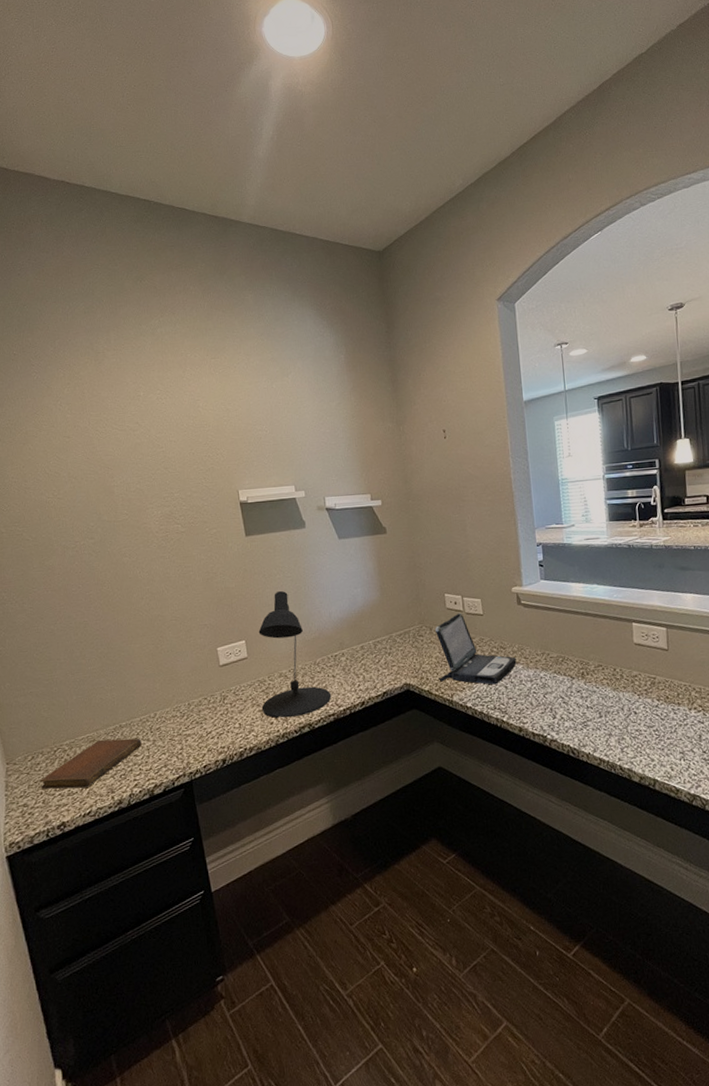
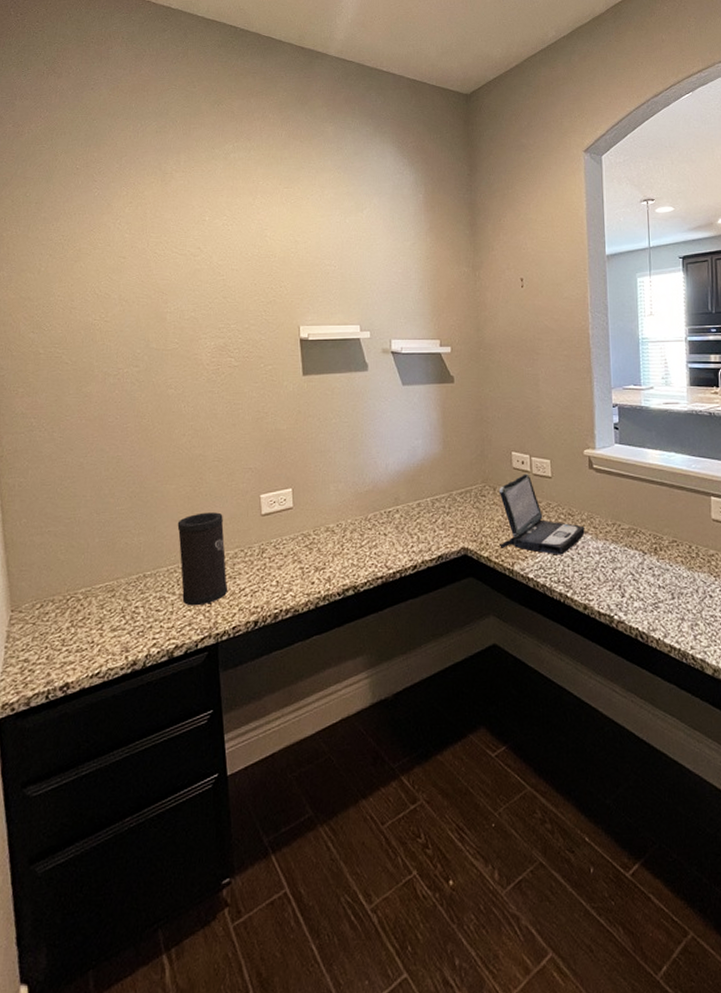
notebook: present [40,738,142,789] -> none [46,589,166,644]
speaker: none [145,666,197,750] -> present [177,512,228,606]
desk lamp: present [258,590,332,719] -> none [304,436,381,578]

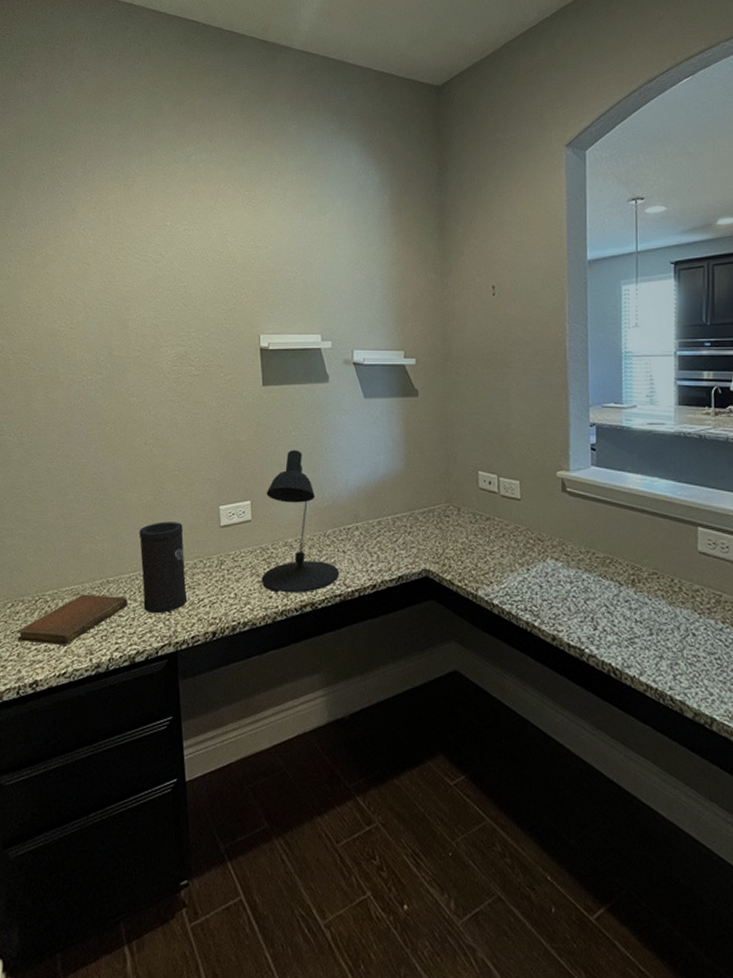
notebook: none [46,589,166,644] -> present [17,594,128,645]
desk lamp: none [304,436,381,578] -> present [262,449,340,594]
laptop: present [498,473,585,555] -> none [463,494,555,582]

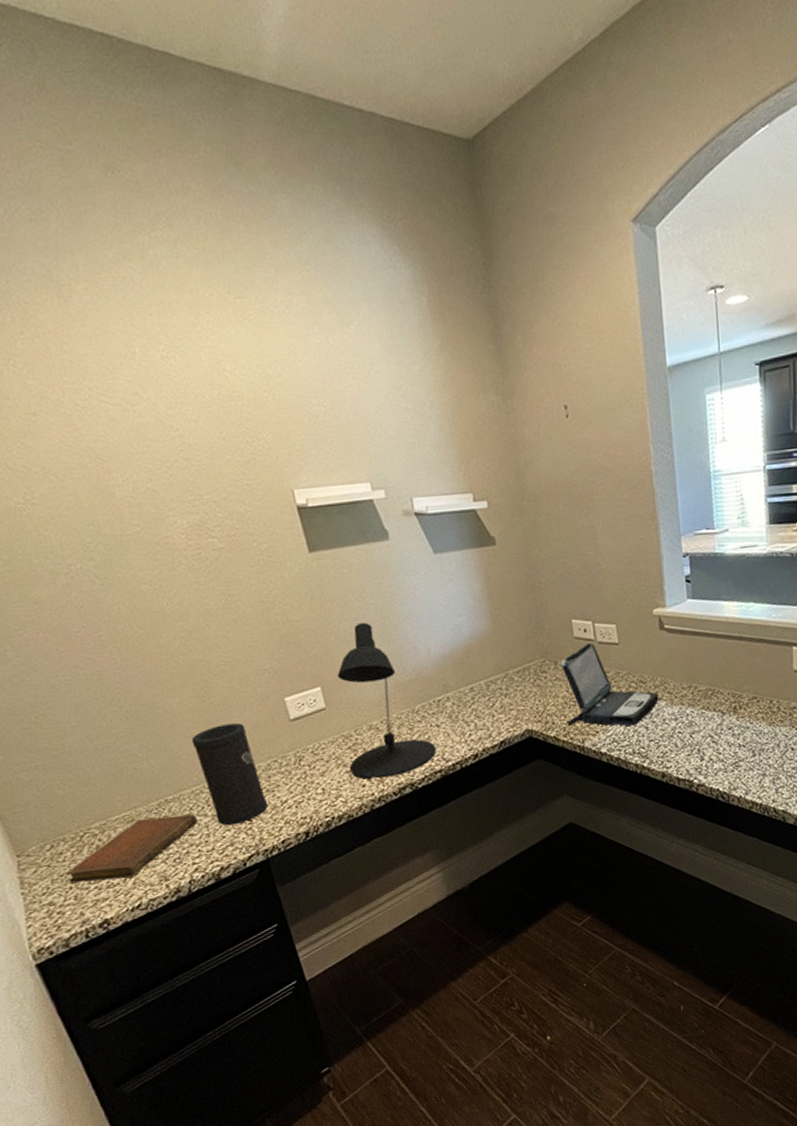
laptop: none [463,494,555,582] -> present [560,642,659,726]

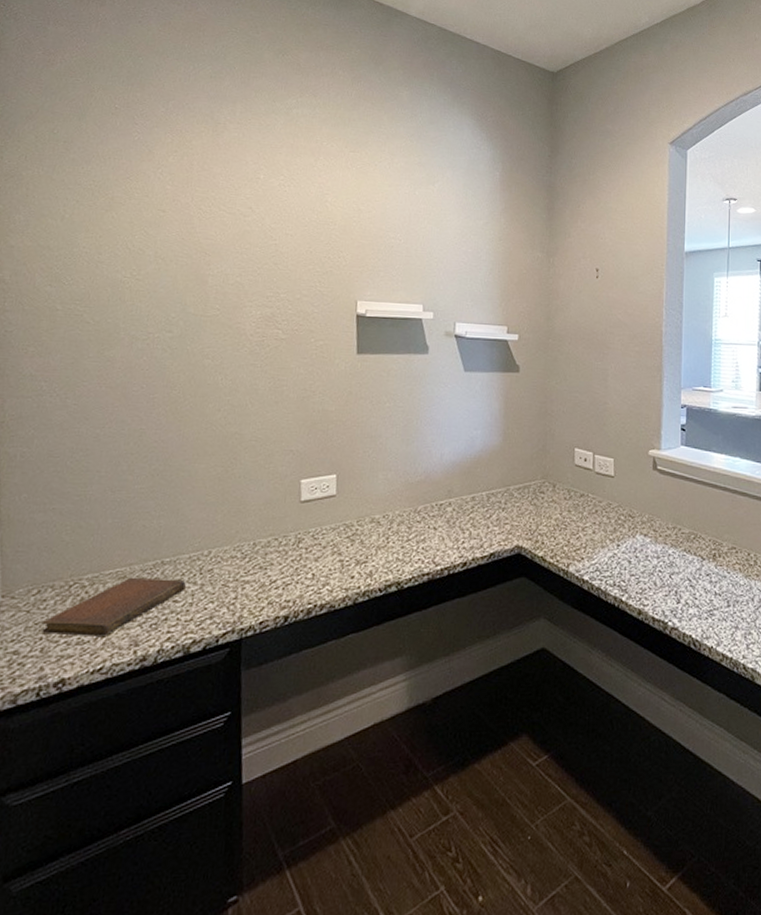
speaker: present [191,723,269,826] -> none [204,496,258,598]
desk lamp: present [337,622,437,780] -> none [344,421,429,573]
laptop: present [560,642,659,726] -> none [555,471,644,558]

